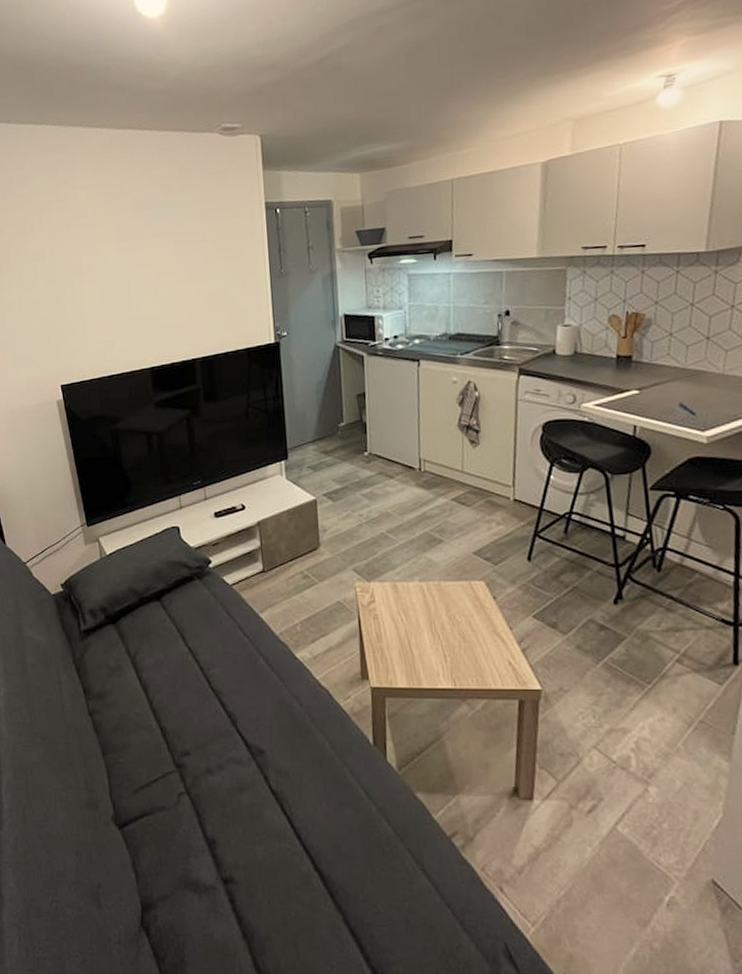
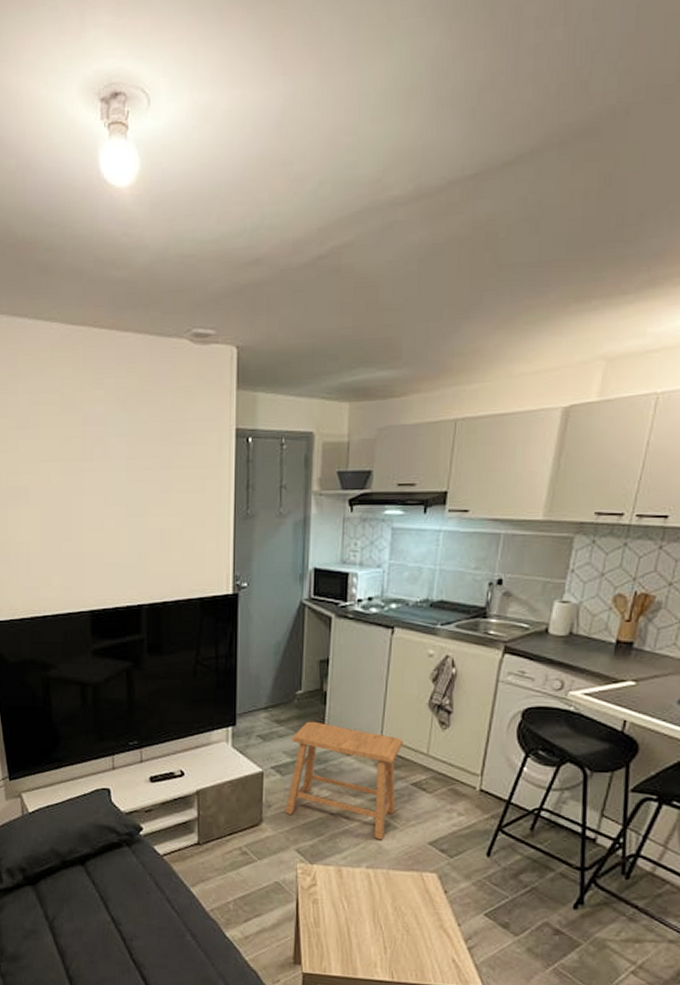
stool: none [339,449,440,554] -> present [286,721,404,840]

